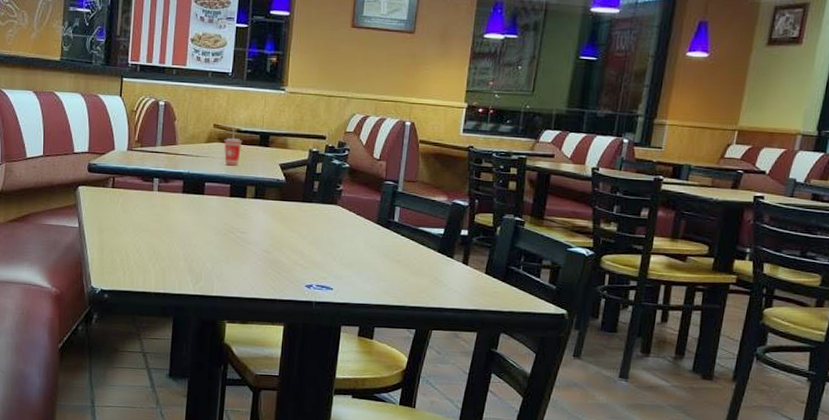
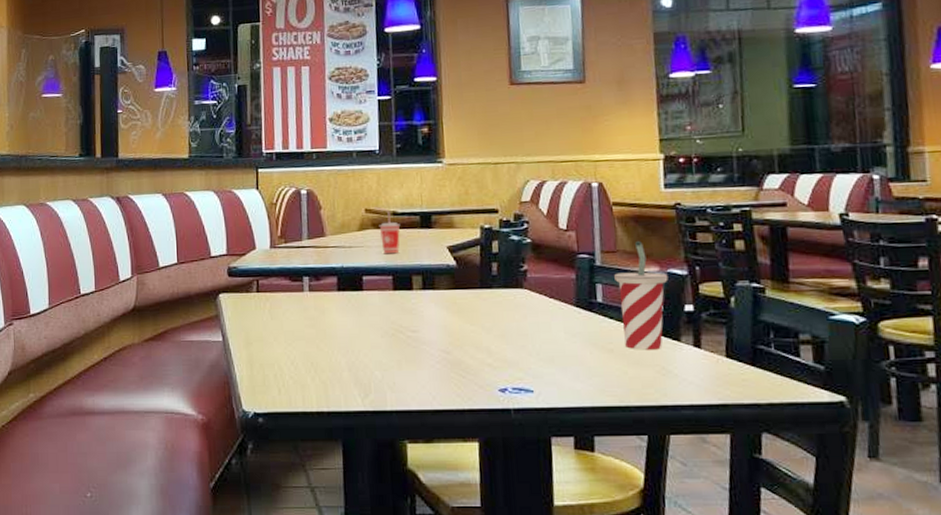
beverage cup: none [410,174,453,264] -> present [614,240,668,350]

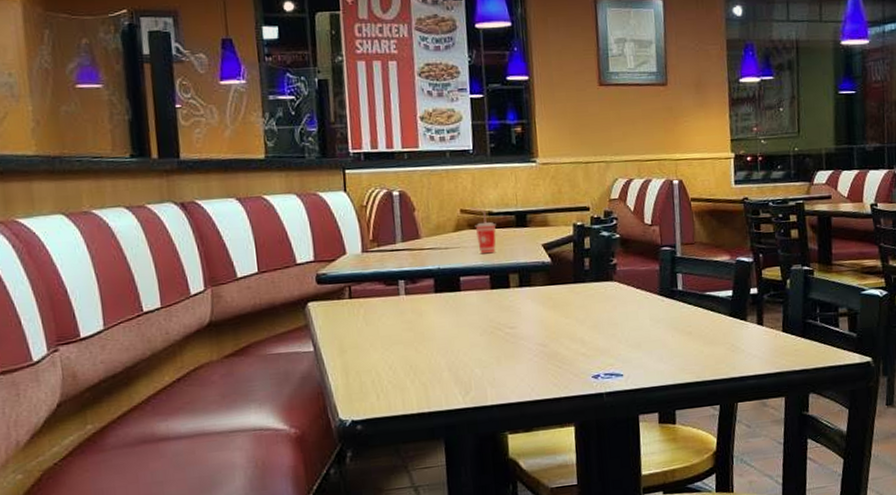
beverage cup: present [614,240,668,350] -> none [692,232,737,331]

